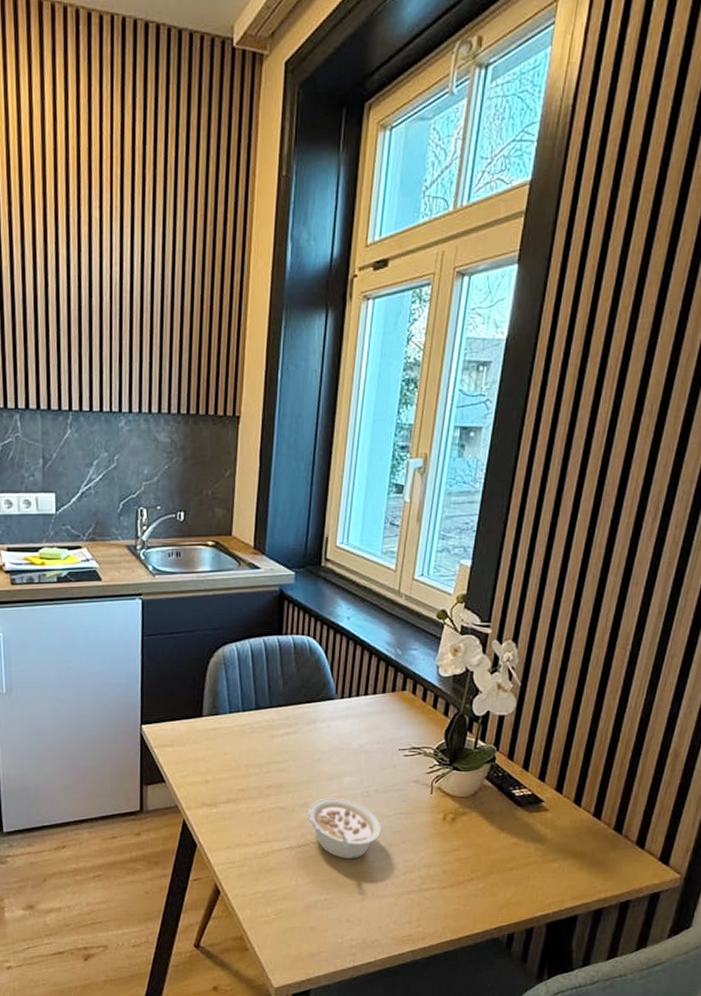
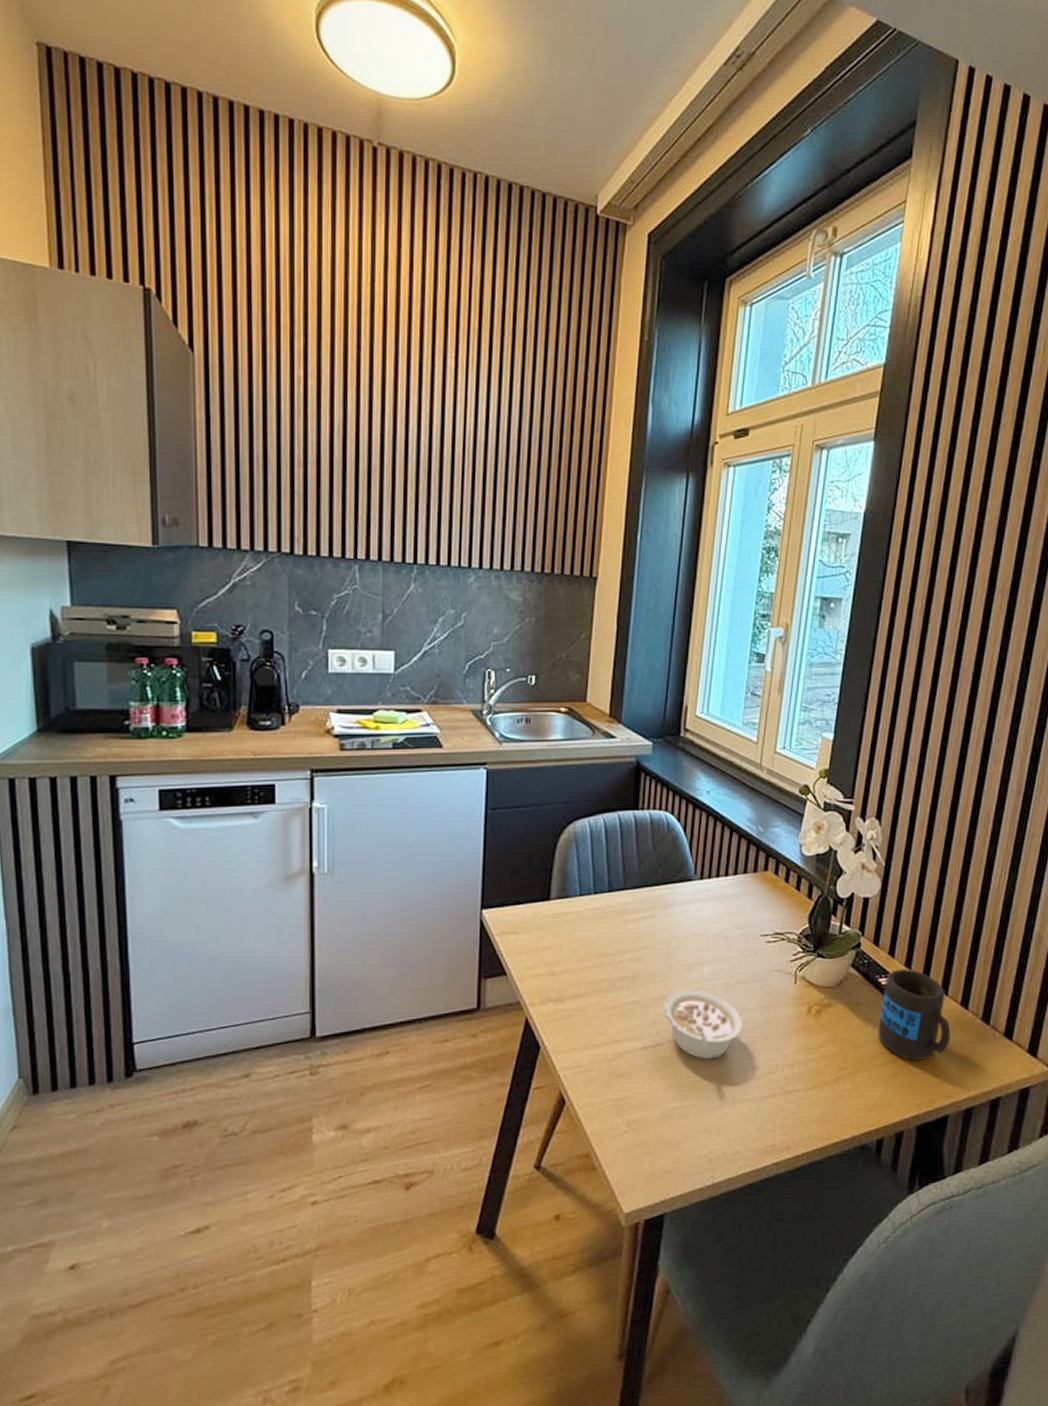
mug: none [511,782,583,865] -> present [878,969,951,1060]

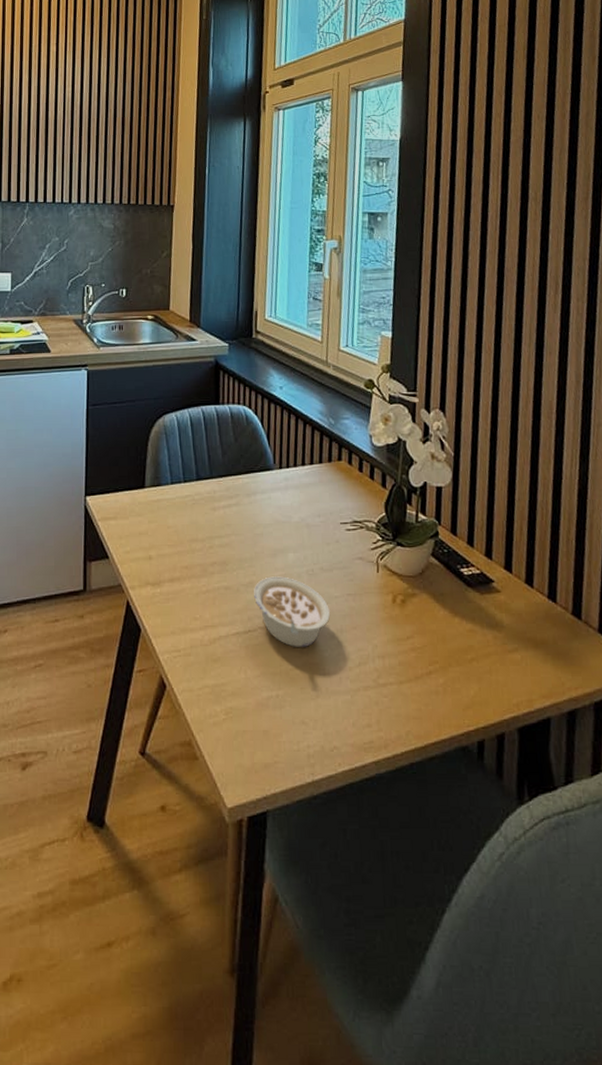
mug: present [878,969,951,1060] -> none [465,559,542,655]

